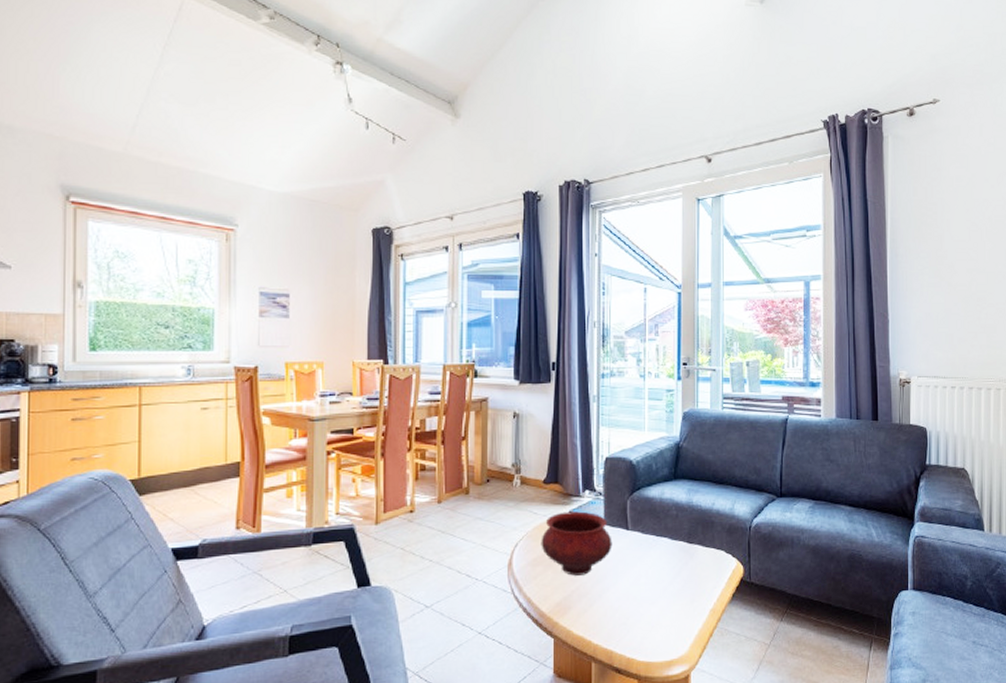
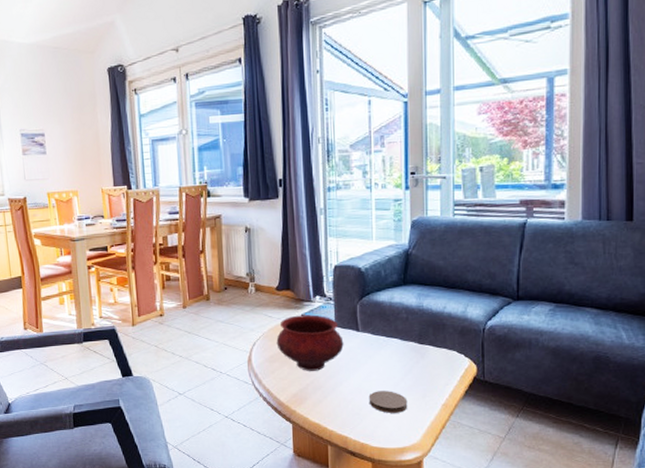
coaster: none [636,596,676,622] -> present [368,391,408,413]

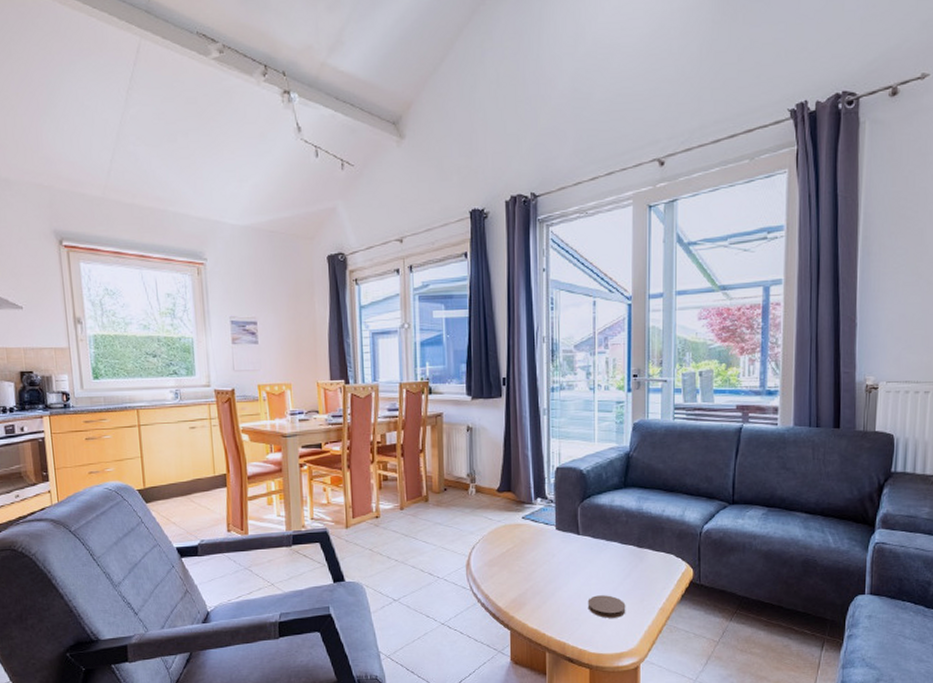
bowl: present [276,314,344,371] -> none [496,517,564,576]

